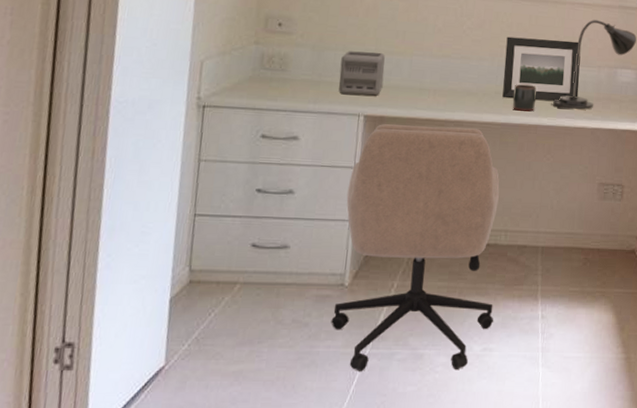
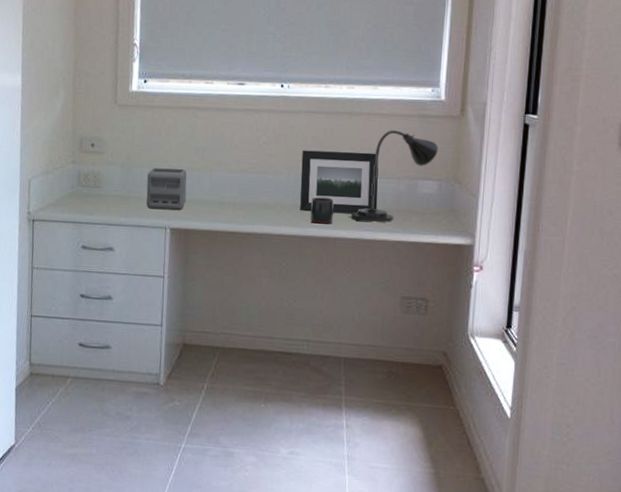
office chair: present [331,124,500,371] -> none [149,236,300,471]

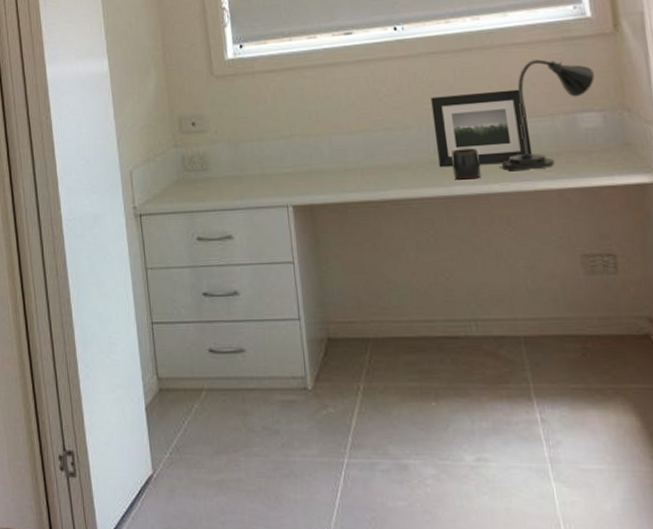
desk organizer: present [146,168,187,210] -> none [258,136,306,187]

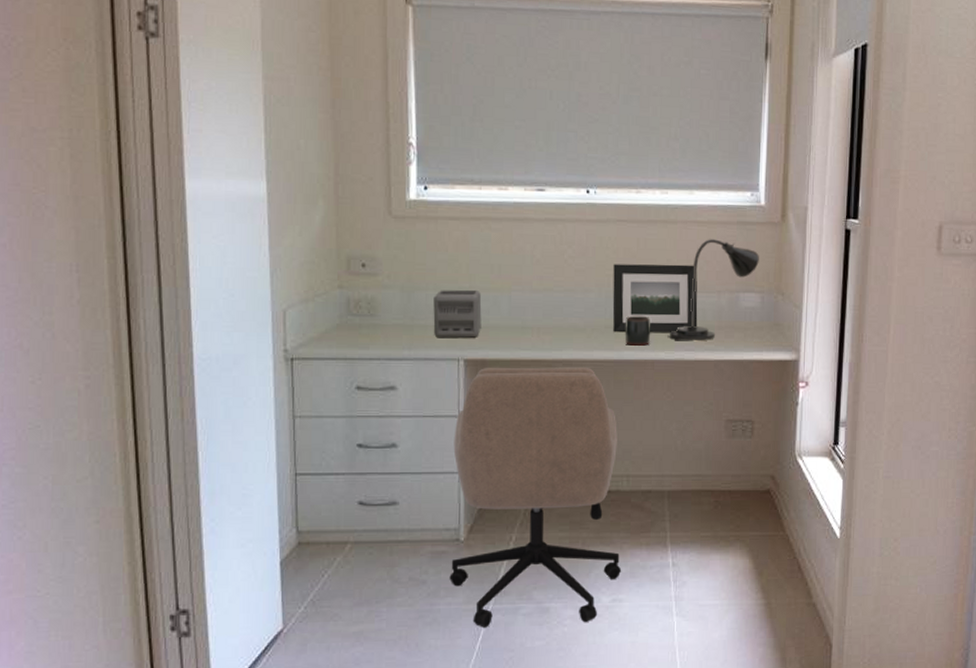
desk organizer: none [258,136,306,187] -> present [433,289,482,339]
office chair: none [290,205,483,484] -> present [449,366,622,628]

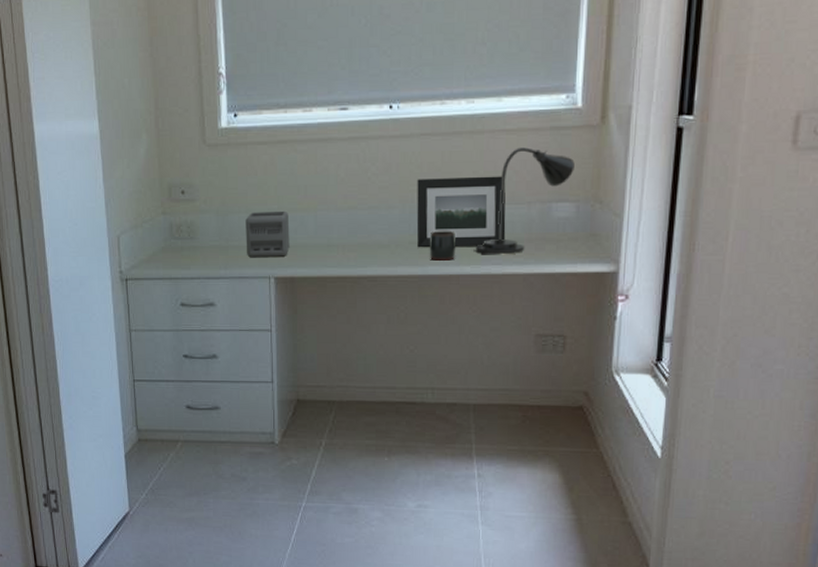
office chair: present [449,366,622,628] -> none [266,282,427,525]

